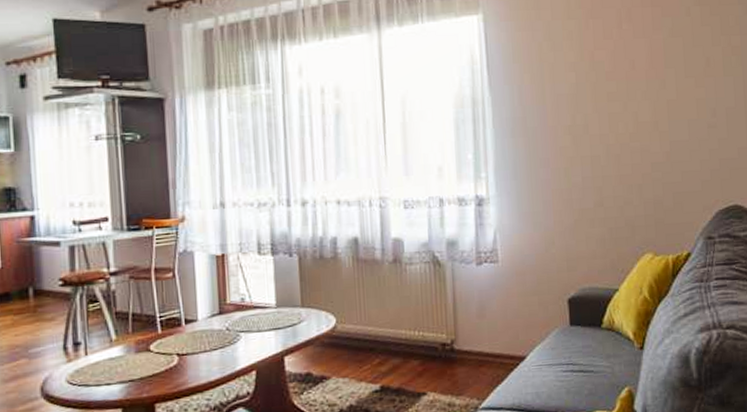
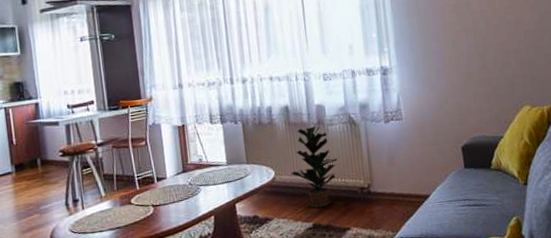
potted plant: none [357,264,416,367] -> present [291,126,338,208]

